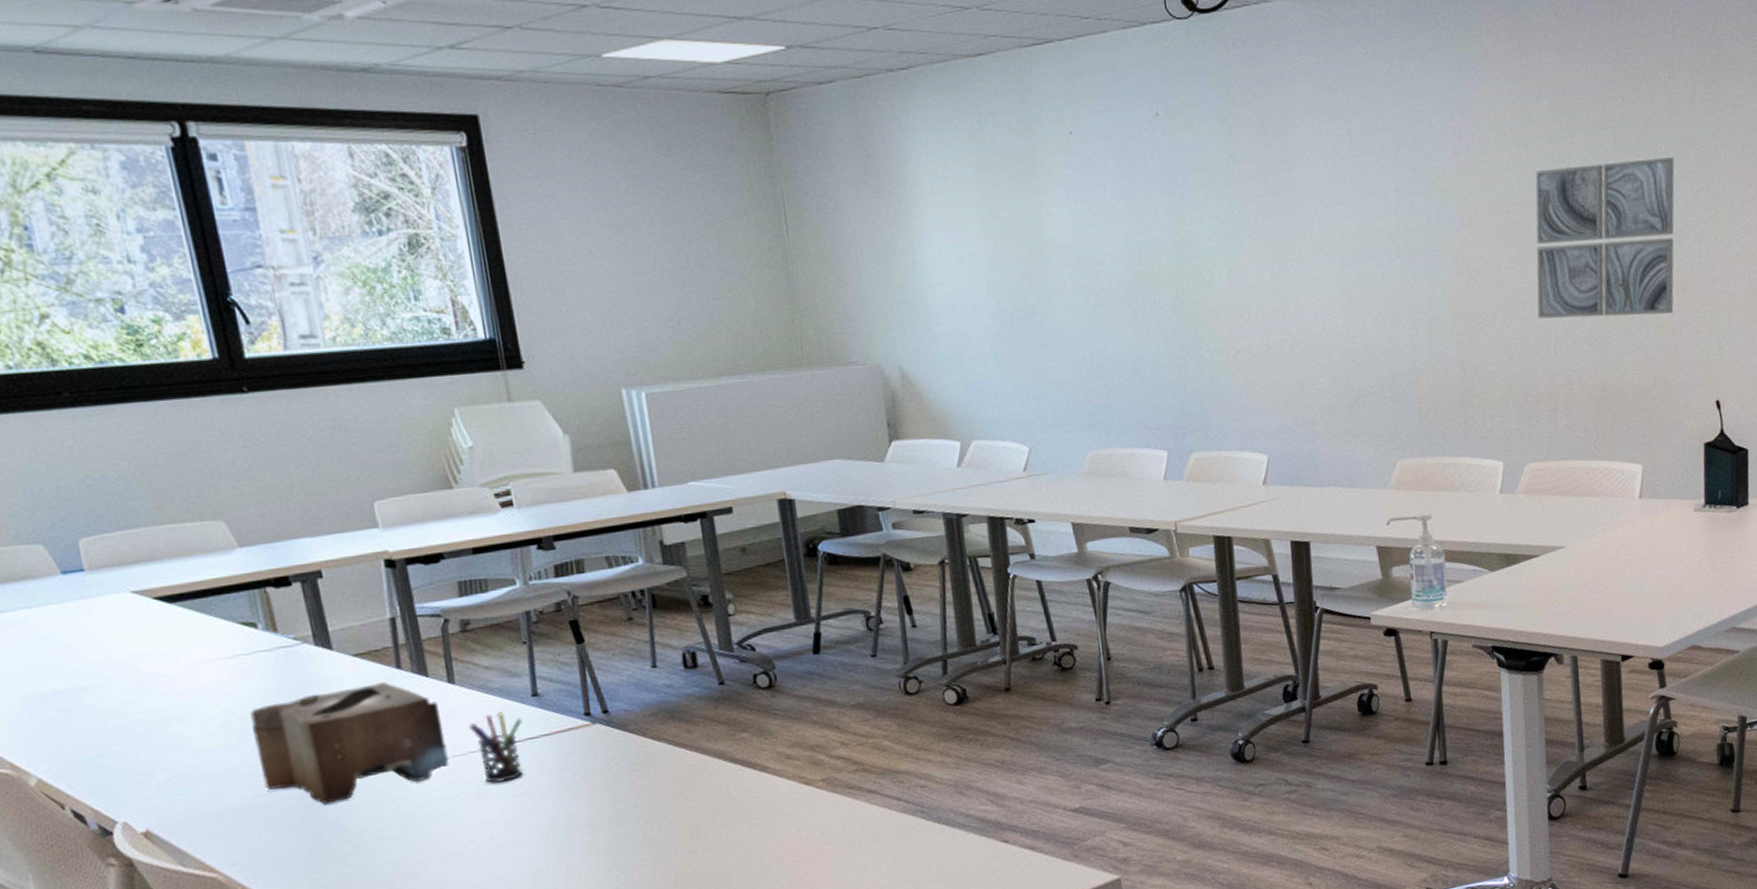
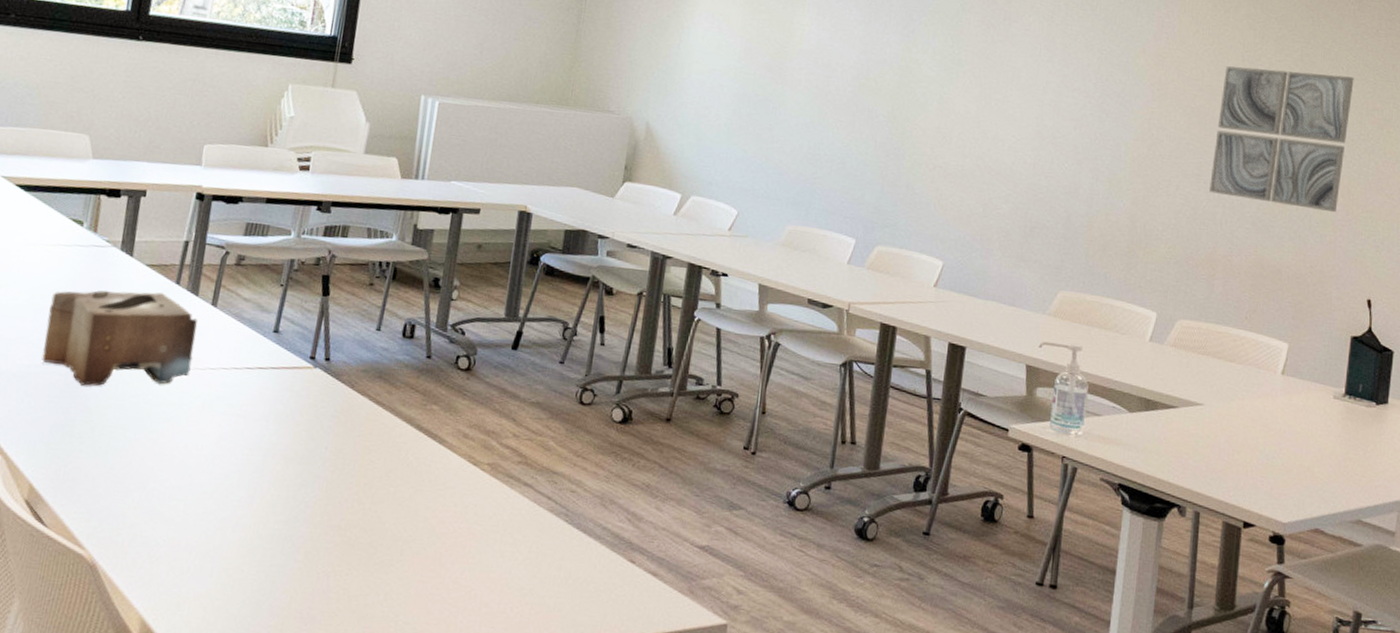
pen holder: present [468,712,523,784] -> none [212,339,260,402]

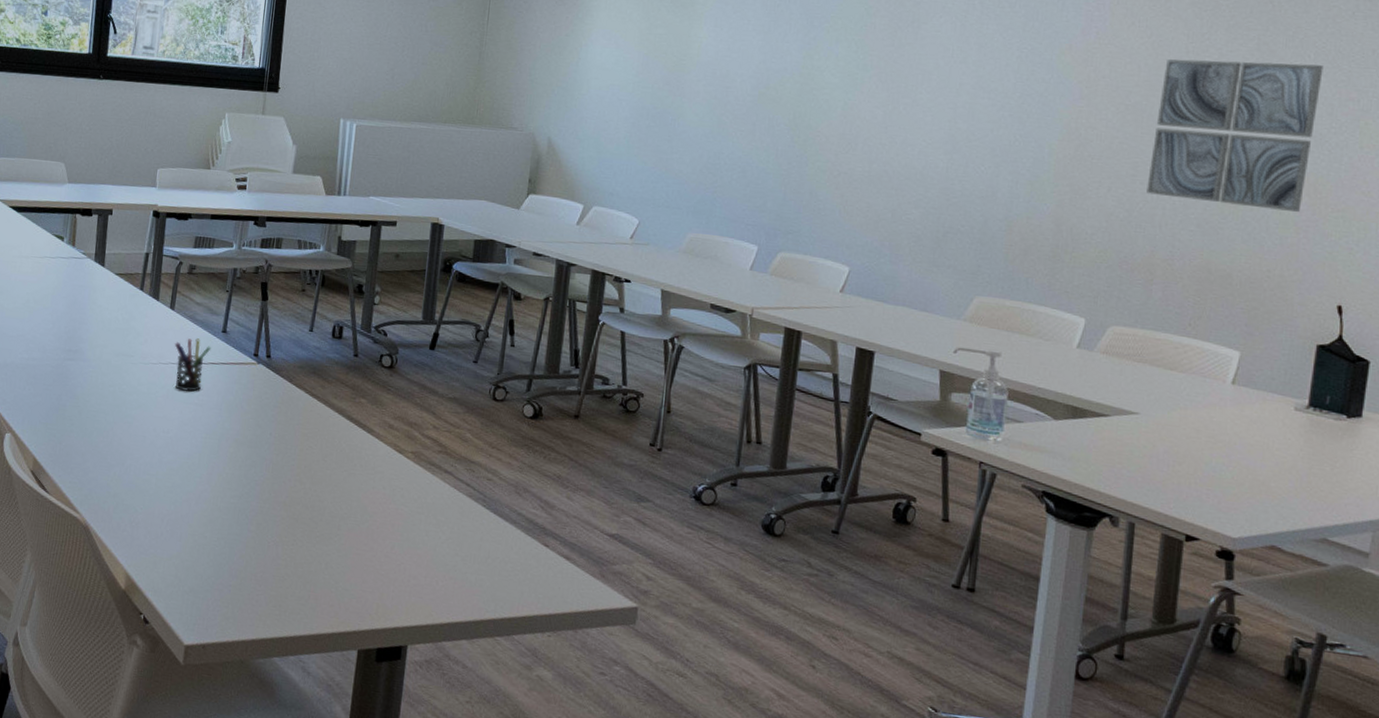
tissue box: present [41,290,198,386] -> none [37,295,159,377]
pen holder: none [212,339,260,402] -> present [174,338,211,392]

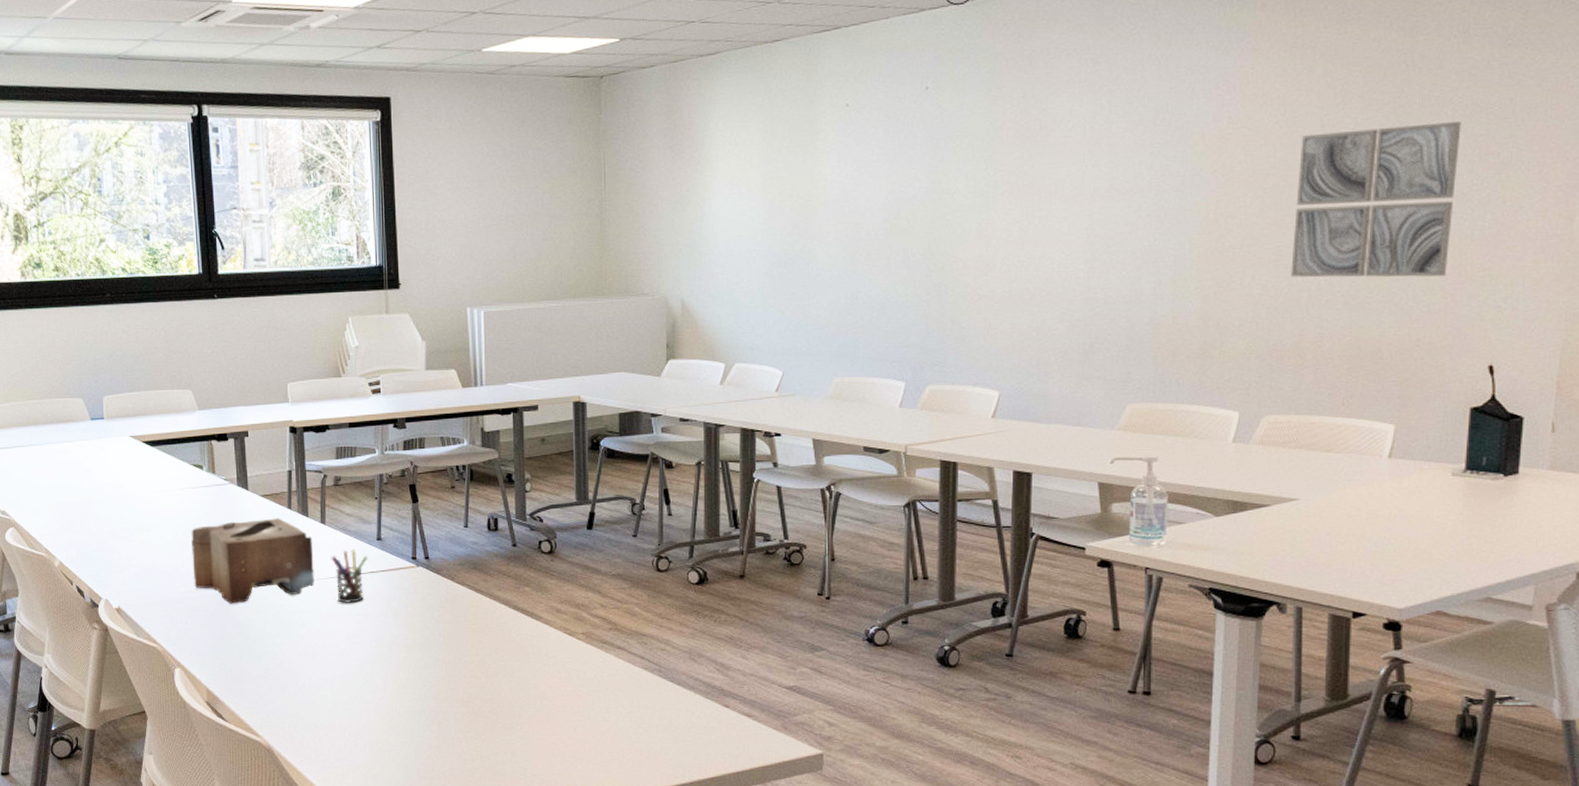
tissue box: none [37,295,159,377] -> present [191,518,315,604]

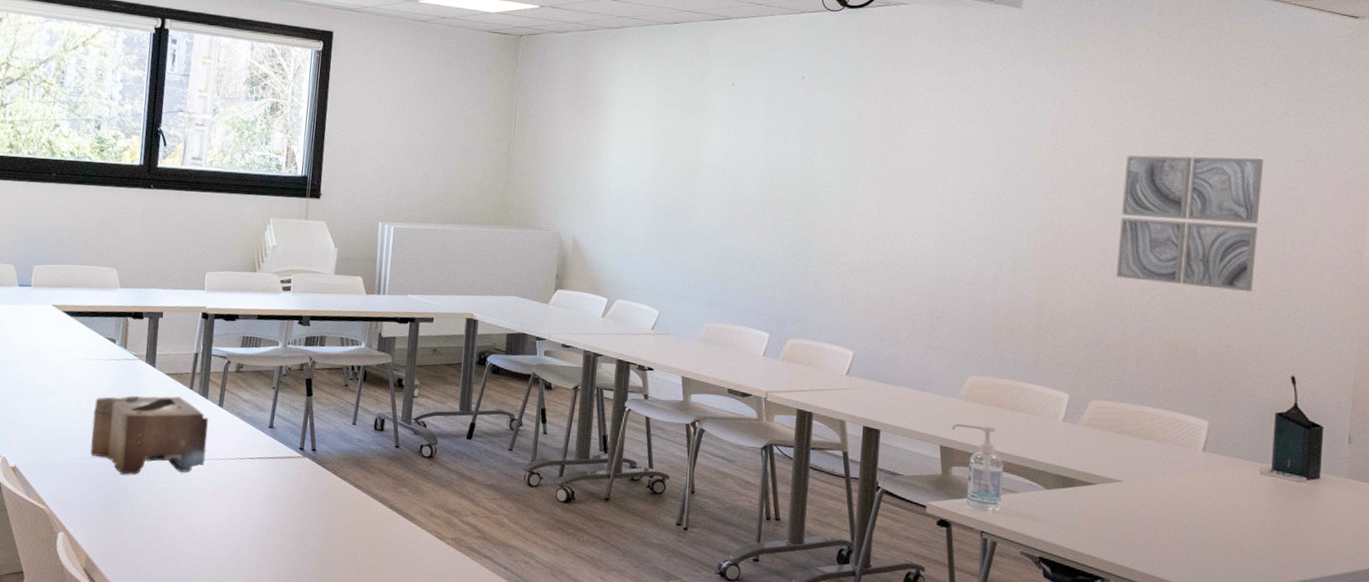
pen holder: present [331,549,368,604] -> none [223,434,259,487]

